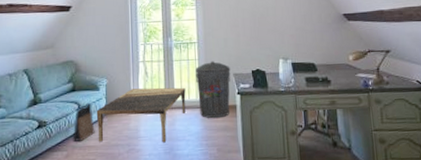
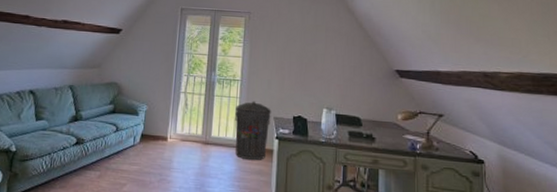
bag: present [72,103,95,142] -> none [107,127,130,164]
coffee table: present [96,87,186,143] -> none [131,118,224,178]

